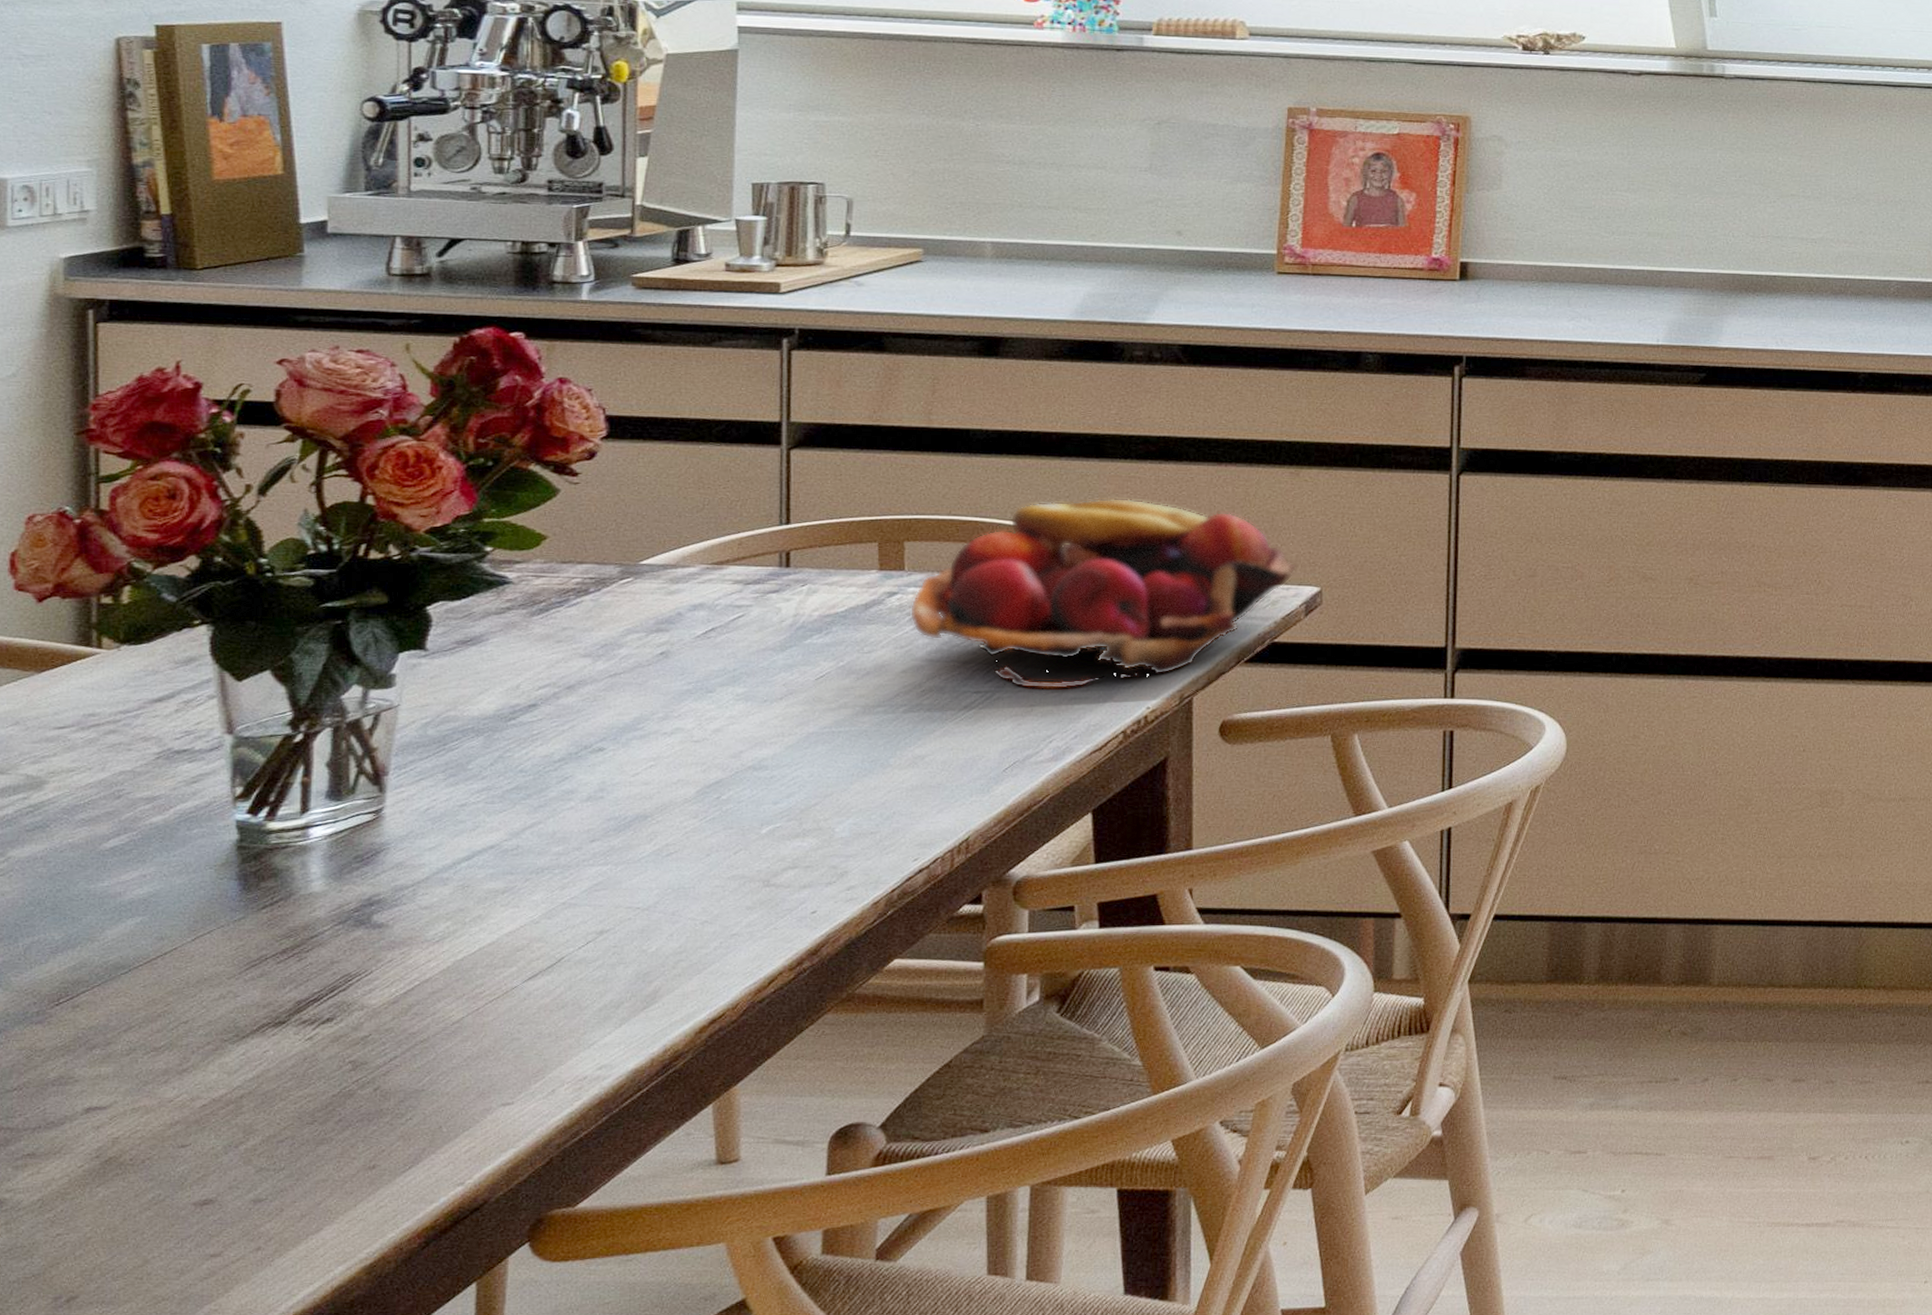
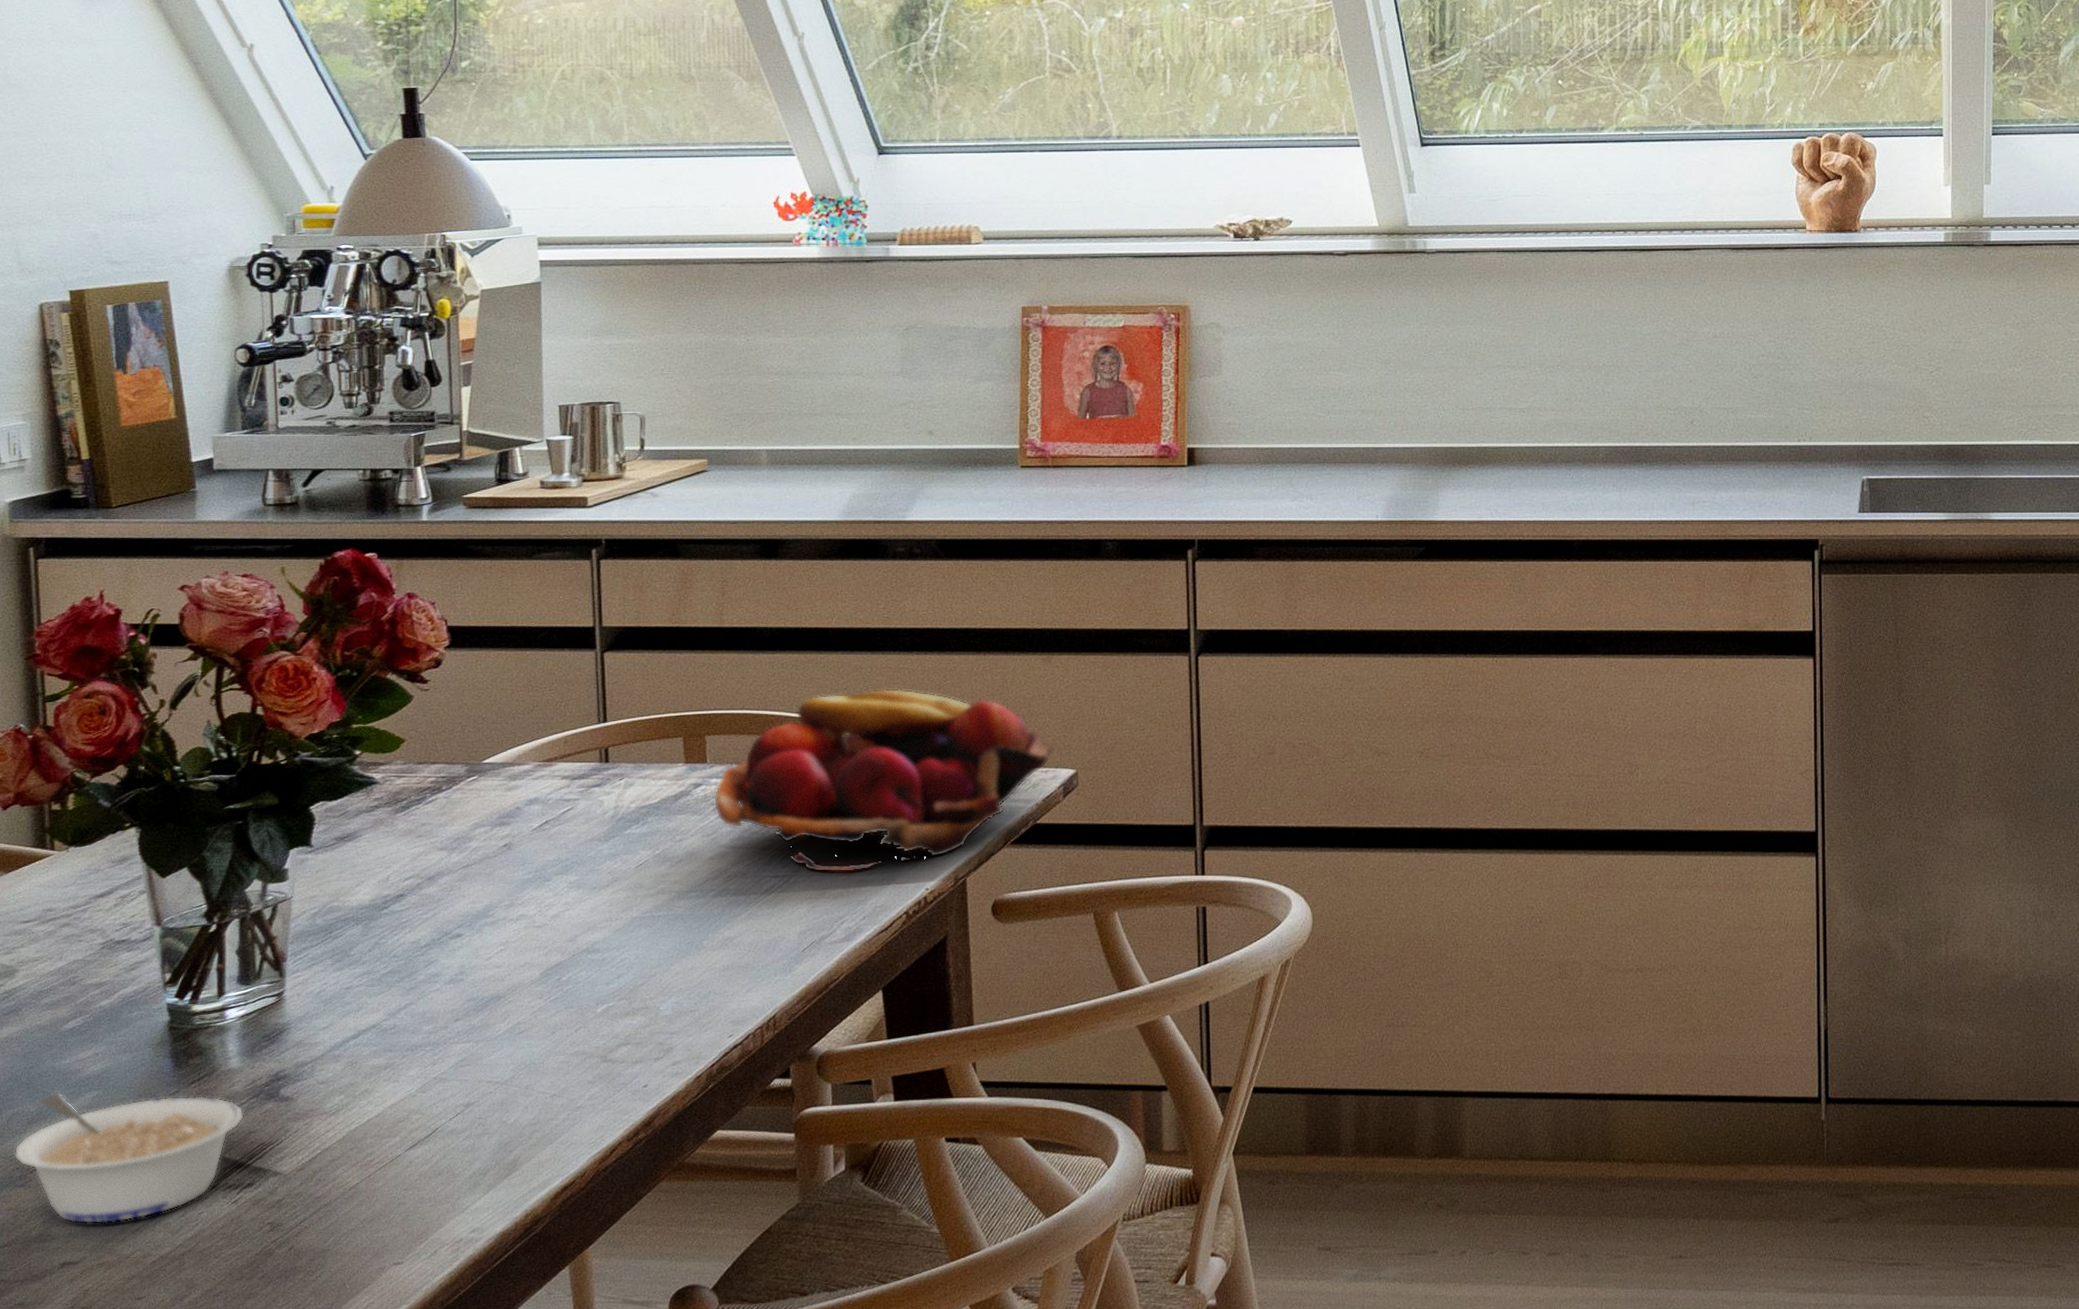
legume: none [31,918,326,1065] -> present [14,1093,244,1224]

